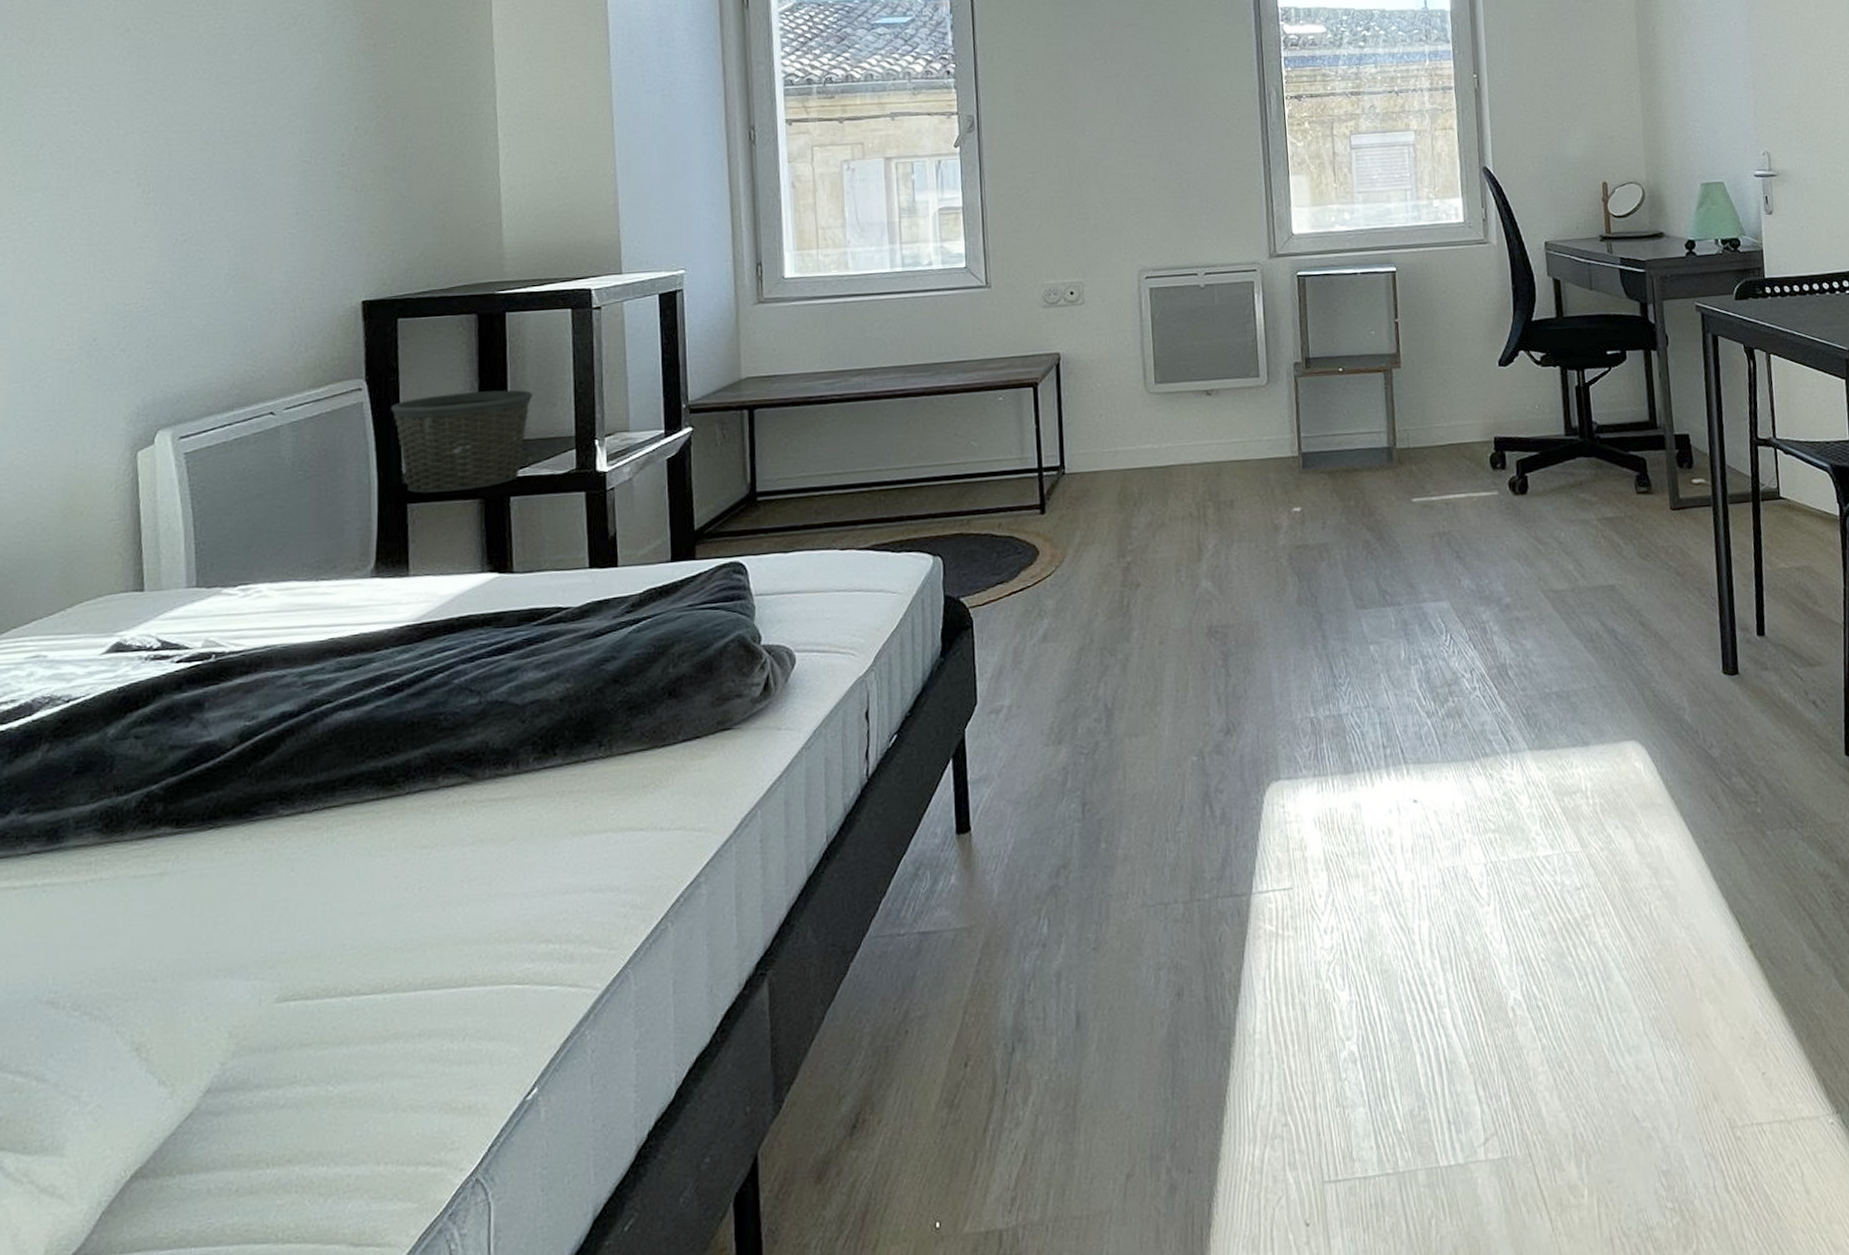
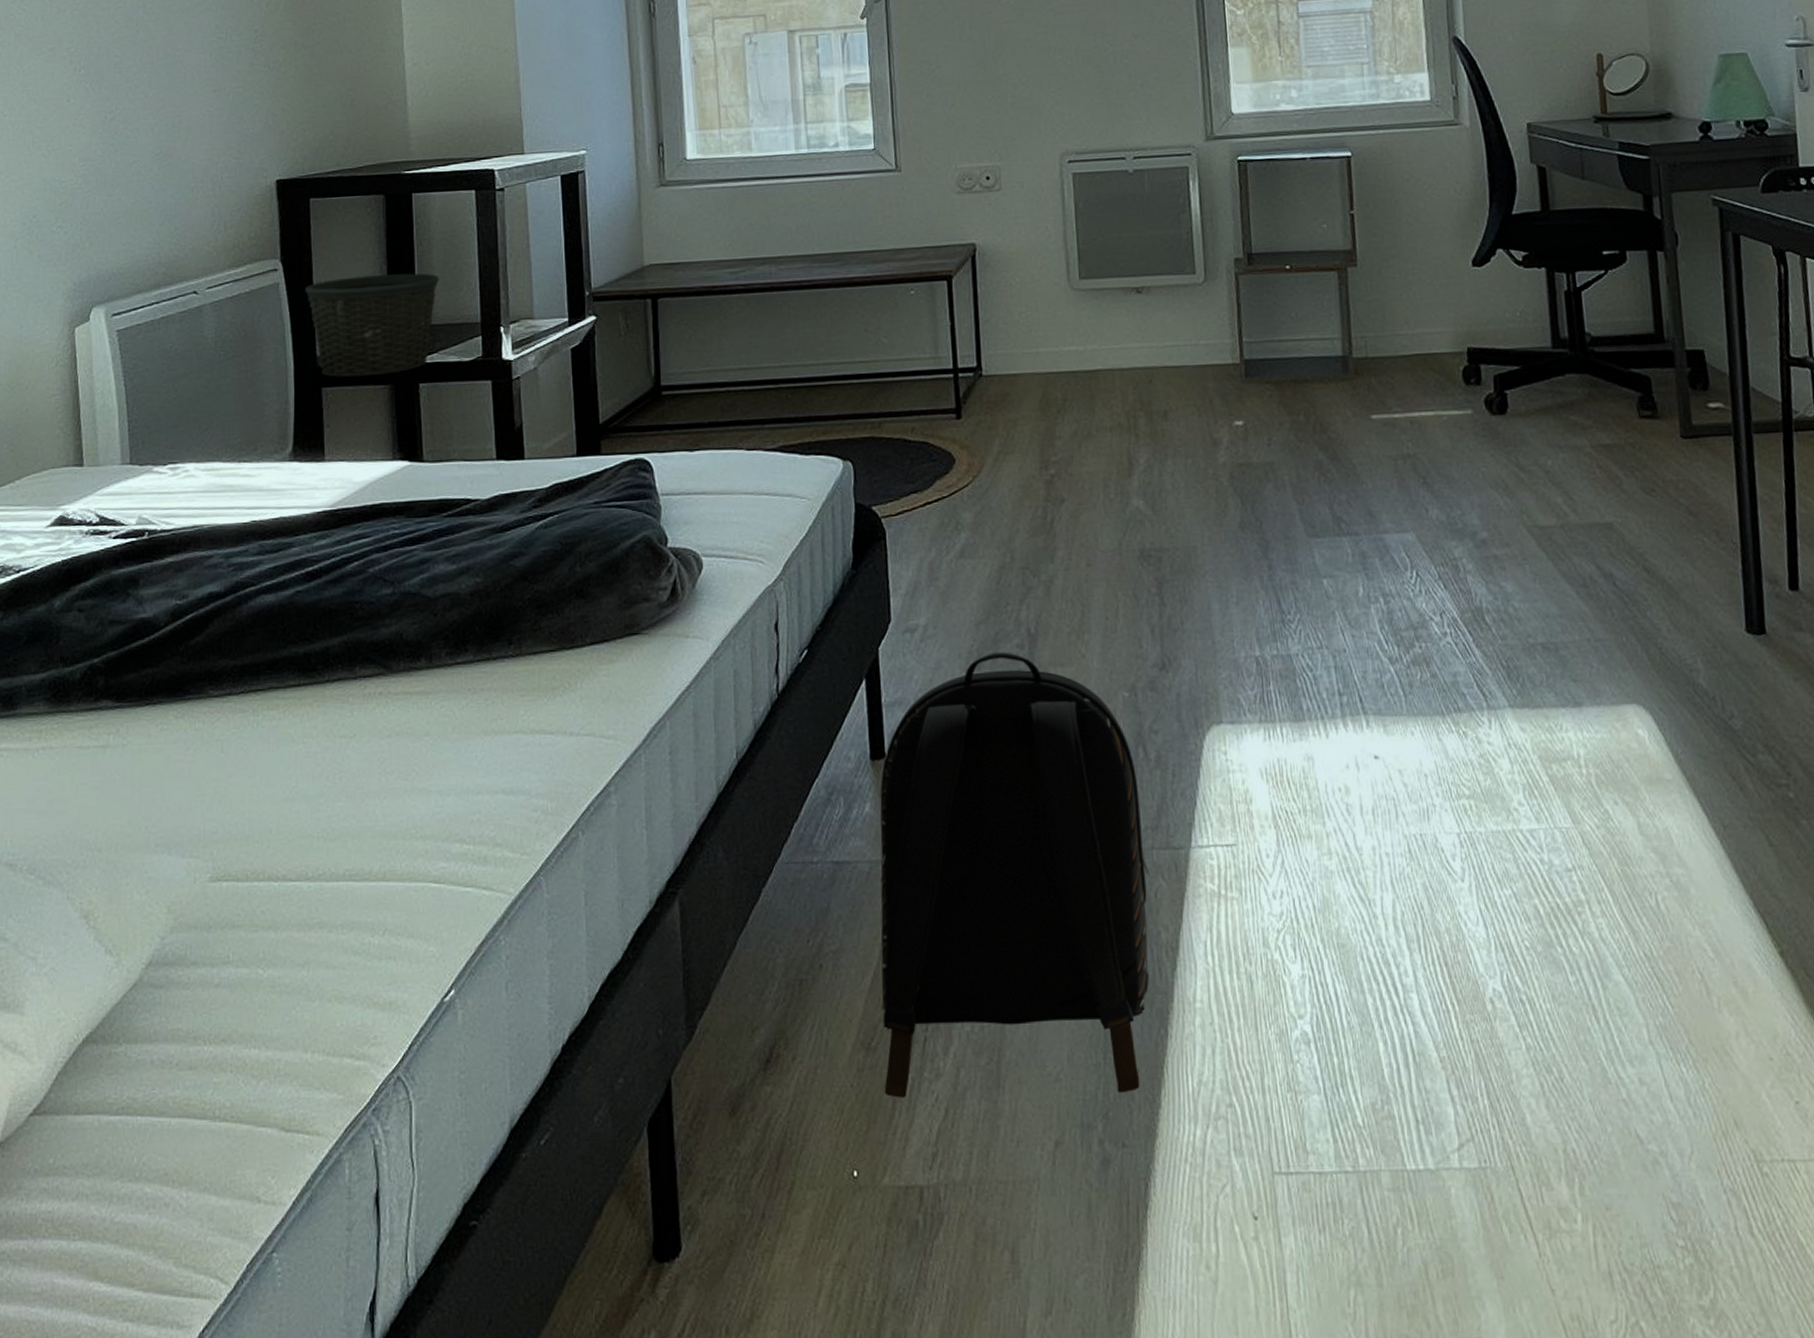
backpack: none [964,726,1215,1149] -> present [880,652,1150,1098]

